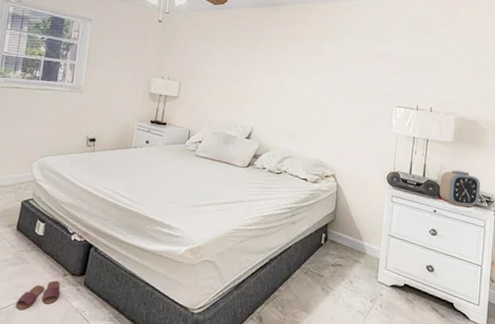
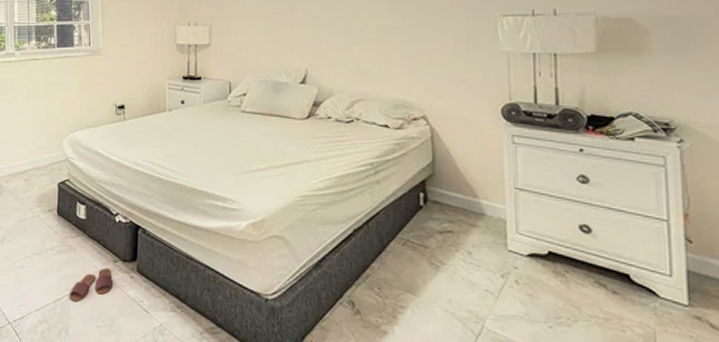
alarm clock: present [439,170,481,208] -> none [583,91,651,141]

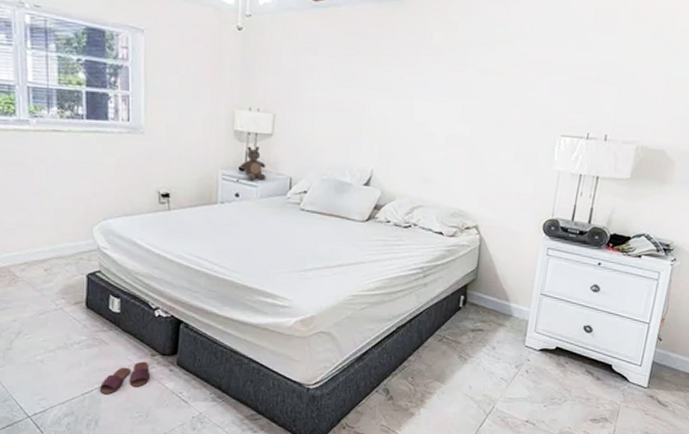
teddy bear: none [184,57,207,88] -> present [240,146,266,181]

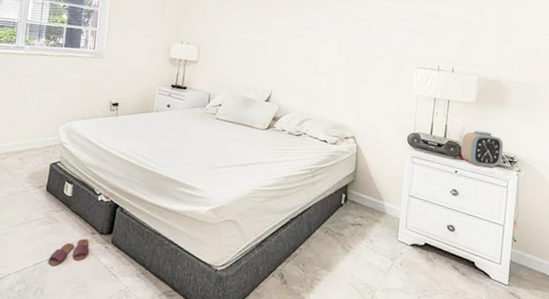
teddy bear: present [240,146,266,181] -> none [172,69,192,96]
alarm clock: none [606,214,660,258] -> present [460,130,504,168]

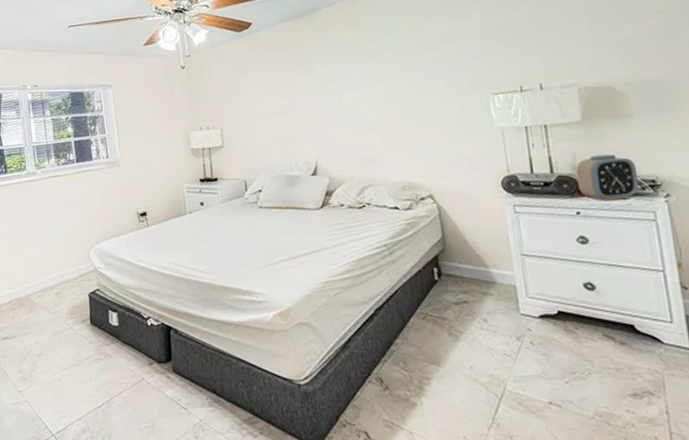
slippers: present [48,238,89,266] -> none [109,371,150,408]

